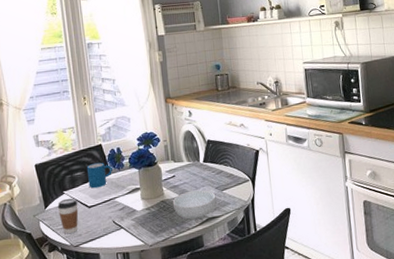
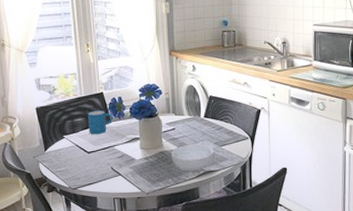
coffee cup: present [57,198,79,234] -> none [57,142,78,177]

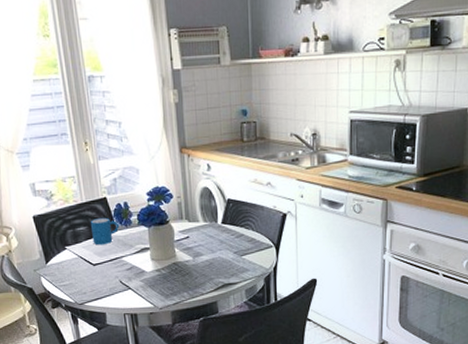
cereal bowl: present [171,144,215,173] -> none [185,253,234,286]

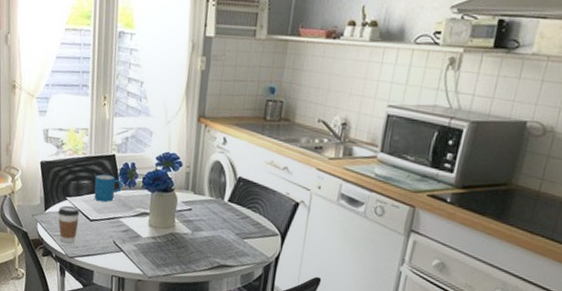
coffee cup: none [59,254,83,292] -> present [57,205,80,244]

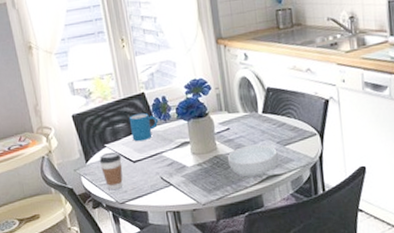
cereal bowl: none [182,230,235,264] -> present [227,144,278,178]

